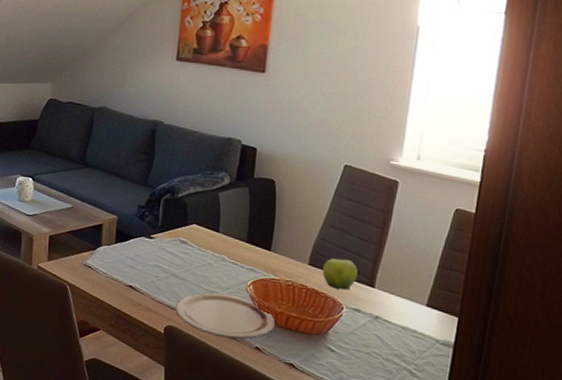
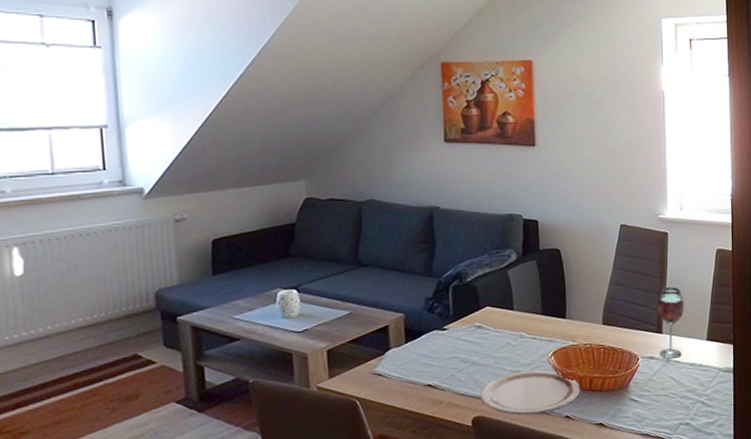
fruit: present [322,255,358,290] -> none [615,310,647,342]
wineglass: none [368,240,406,317] -> present [657,287,685,359]

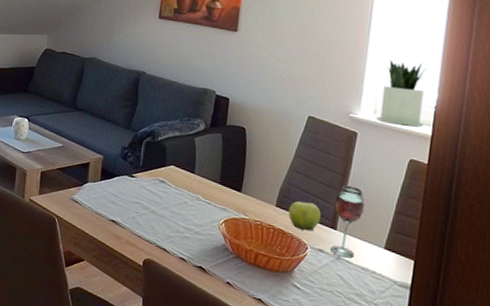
plate: present [481,369,581,415] -> none [154,229,246,274]
fruit: none [615,310,647,342] -> present [288,199,321,231]
planter: none [682,155,724,219] -> present [376,60,427,128]

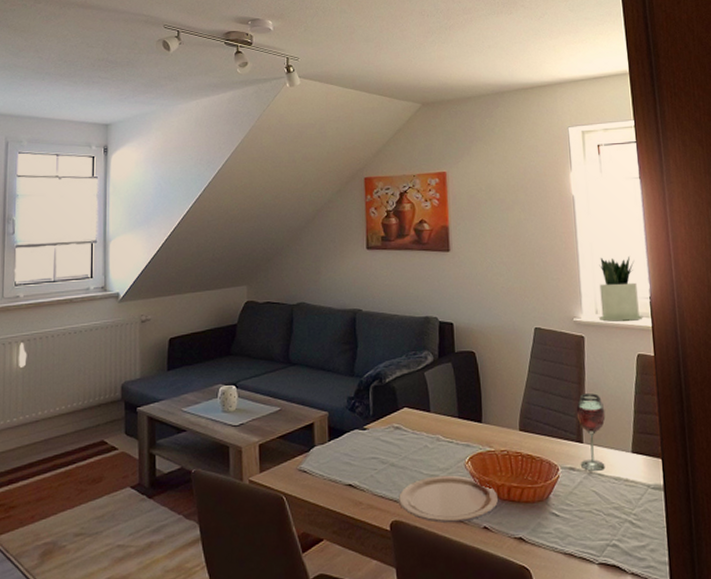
plate: none [154,229,246,274] -> present [399,475,499,523]
fruit: present [288,199,321,231] -> none [532,416,566,451]

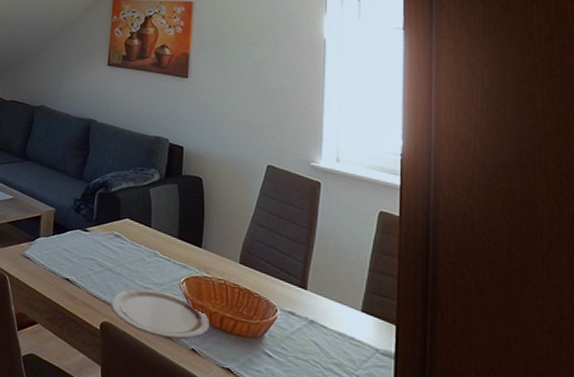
wineglass: present [576,393,606,471] -> none [302,240,336,322]
planter: present [598,257,643,323] -> none [339,106,391,177]

